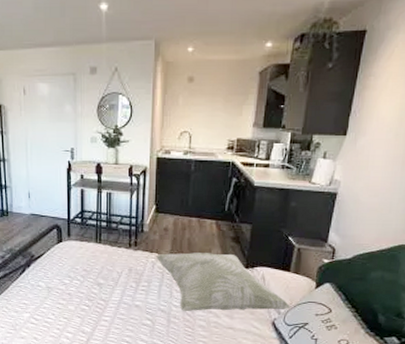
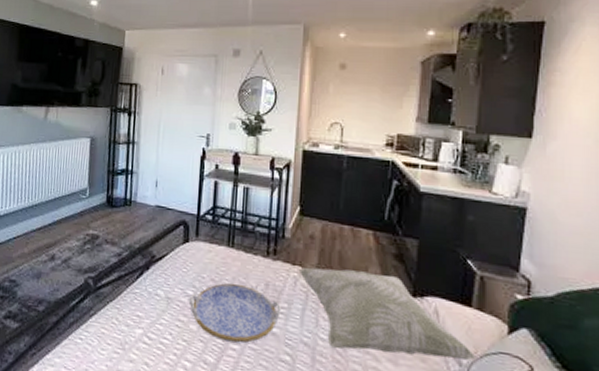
serving tray: none [67,271,142,316] -> present [190,283,281,344]

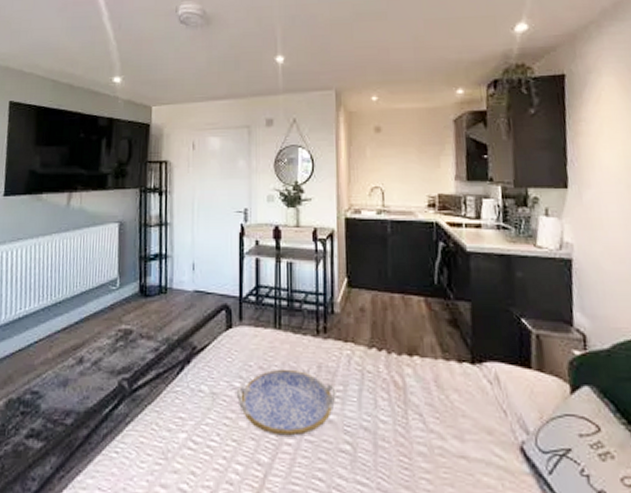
decorative pillow: present [298,267,476,360] -> none [351,342,543,430]

